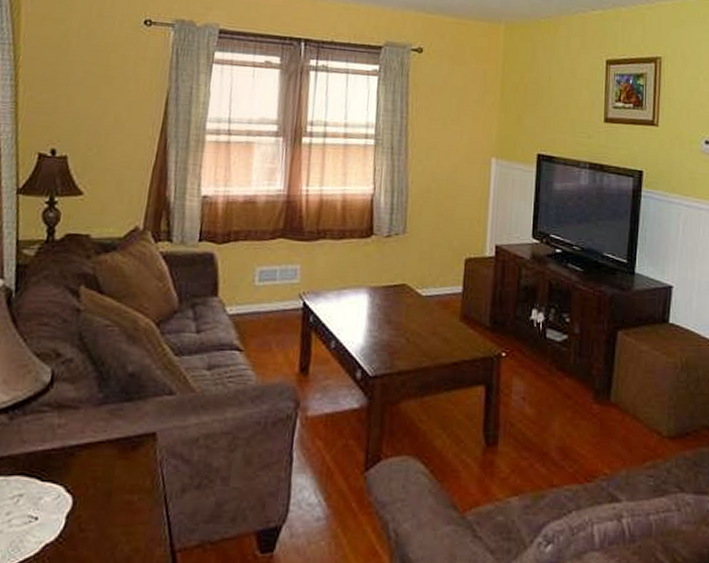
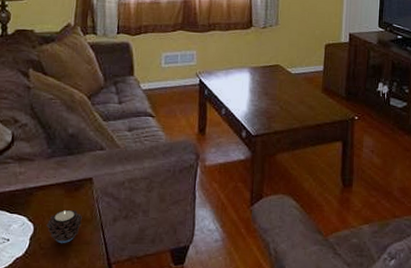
candle: none [90,475,140,523] -> present [46,209,82,243]

